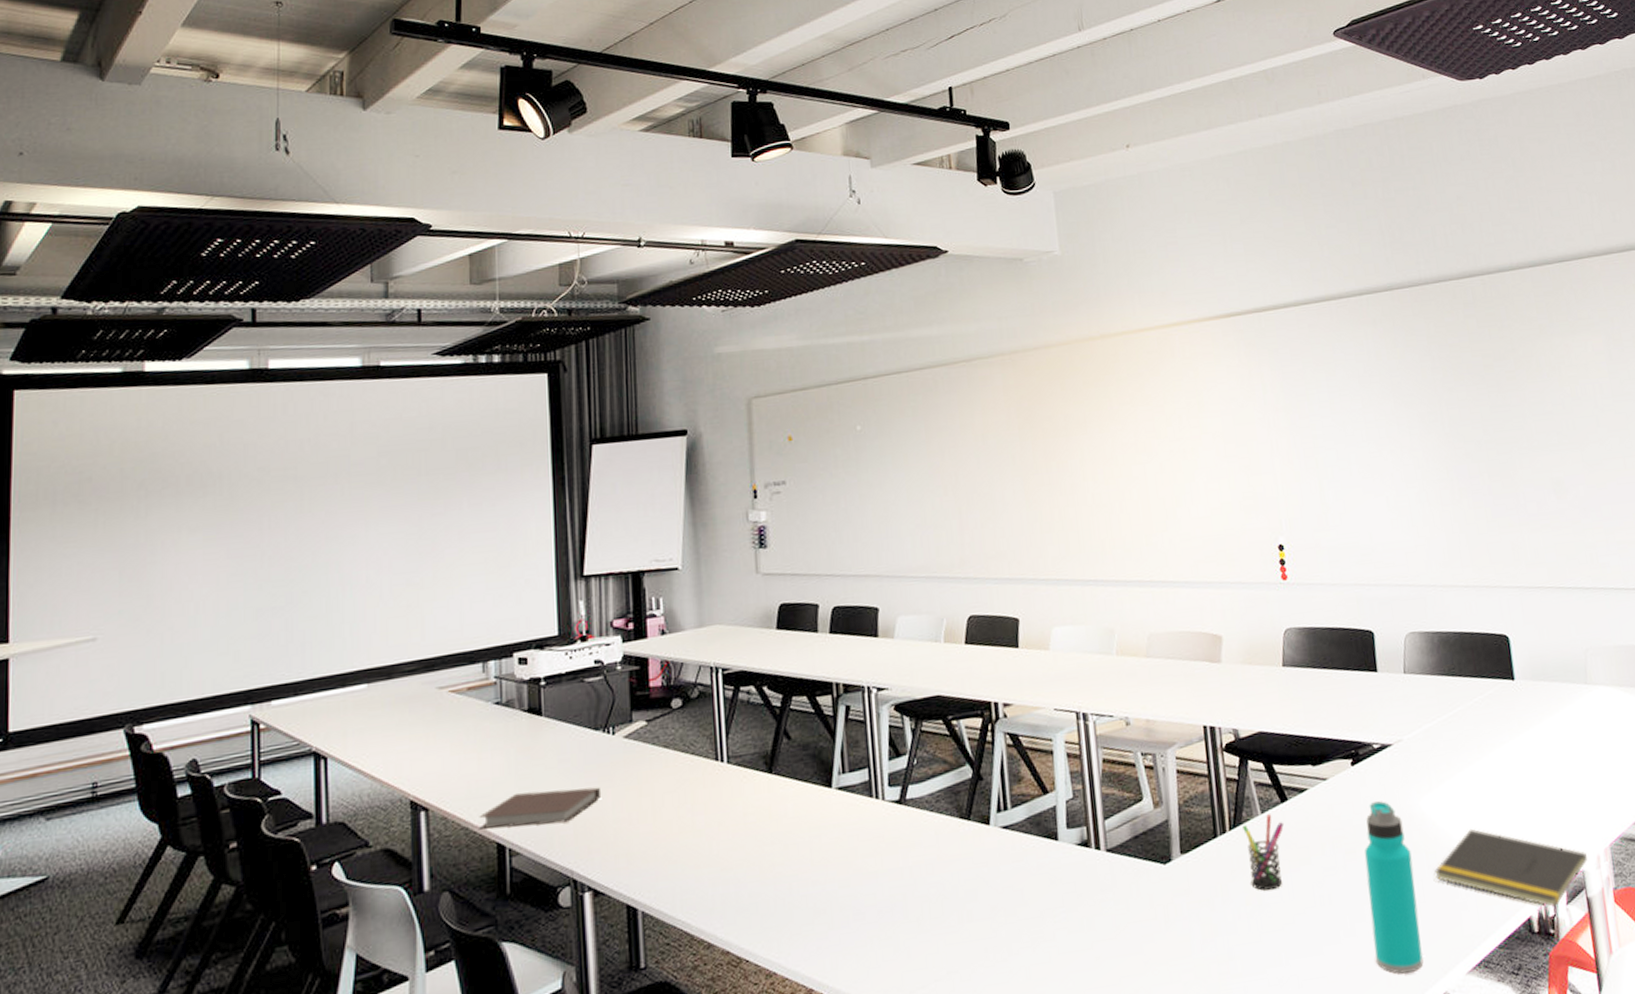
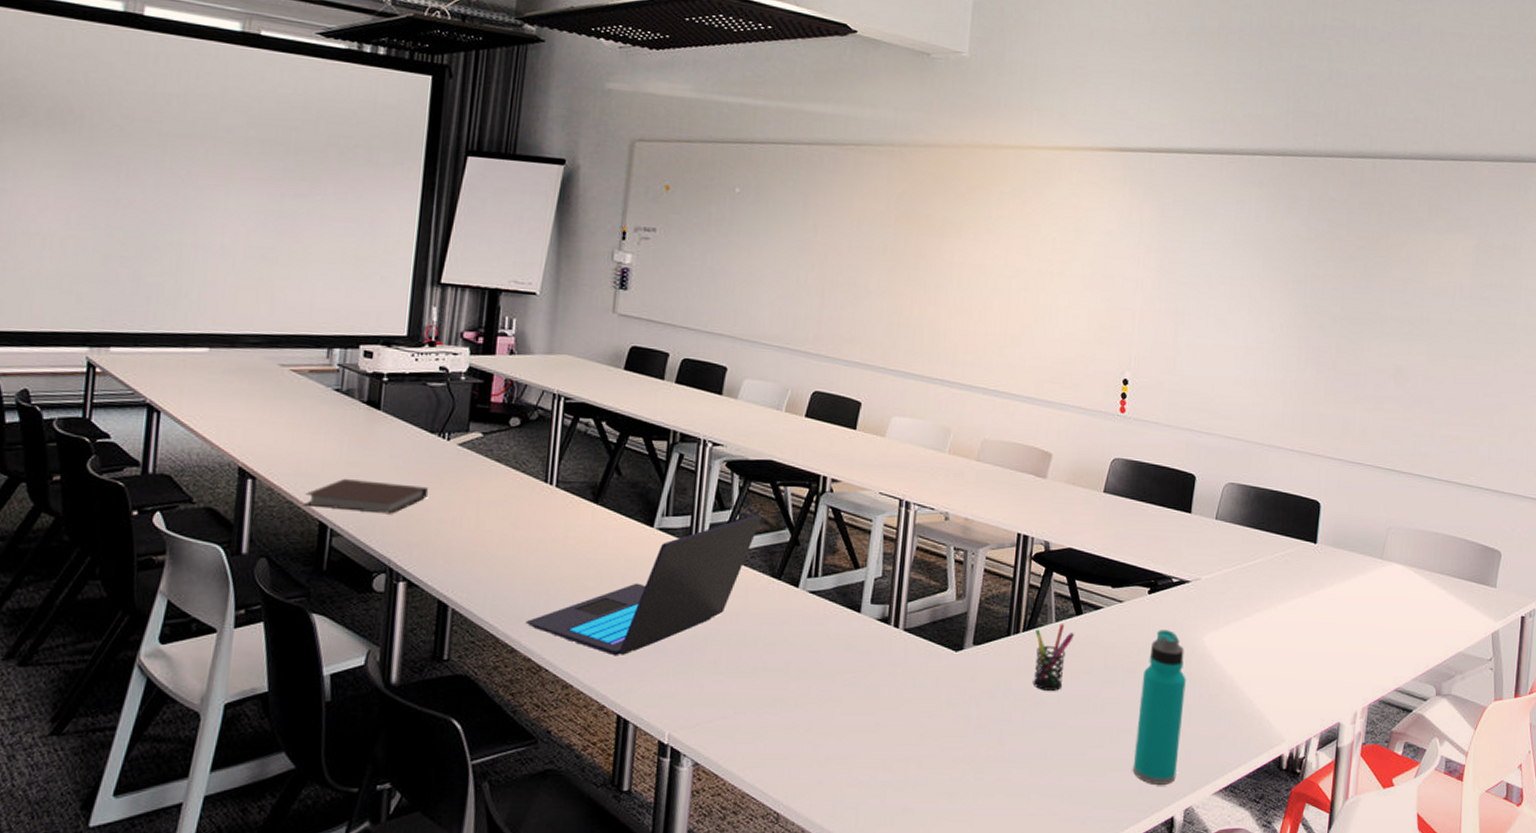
laptop: none [718,754,941,932] -> present [525,514,763,655]
notepad: present [1435,828,1588,907] -> none [1204,669,1345,750]

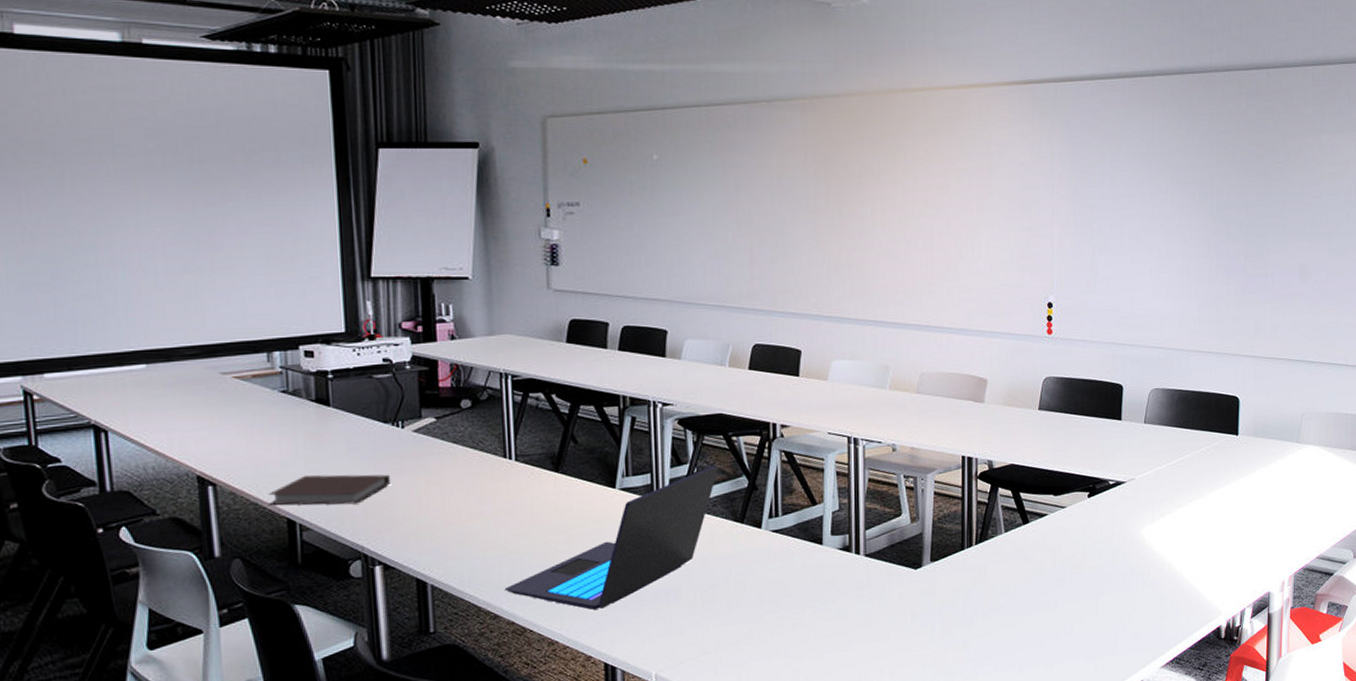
pen holder: present [1033,624,1075,692] -> none [987,533,1024,595]
water bottle: present [1132,630,1186,785] -> none [1087,528,1129,666]

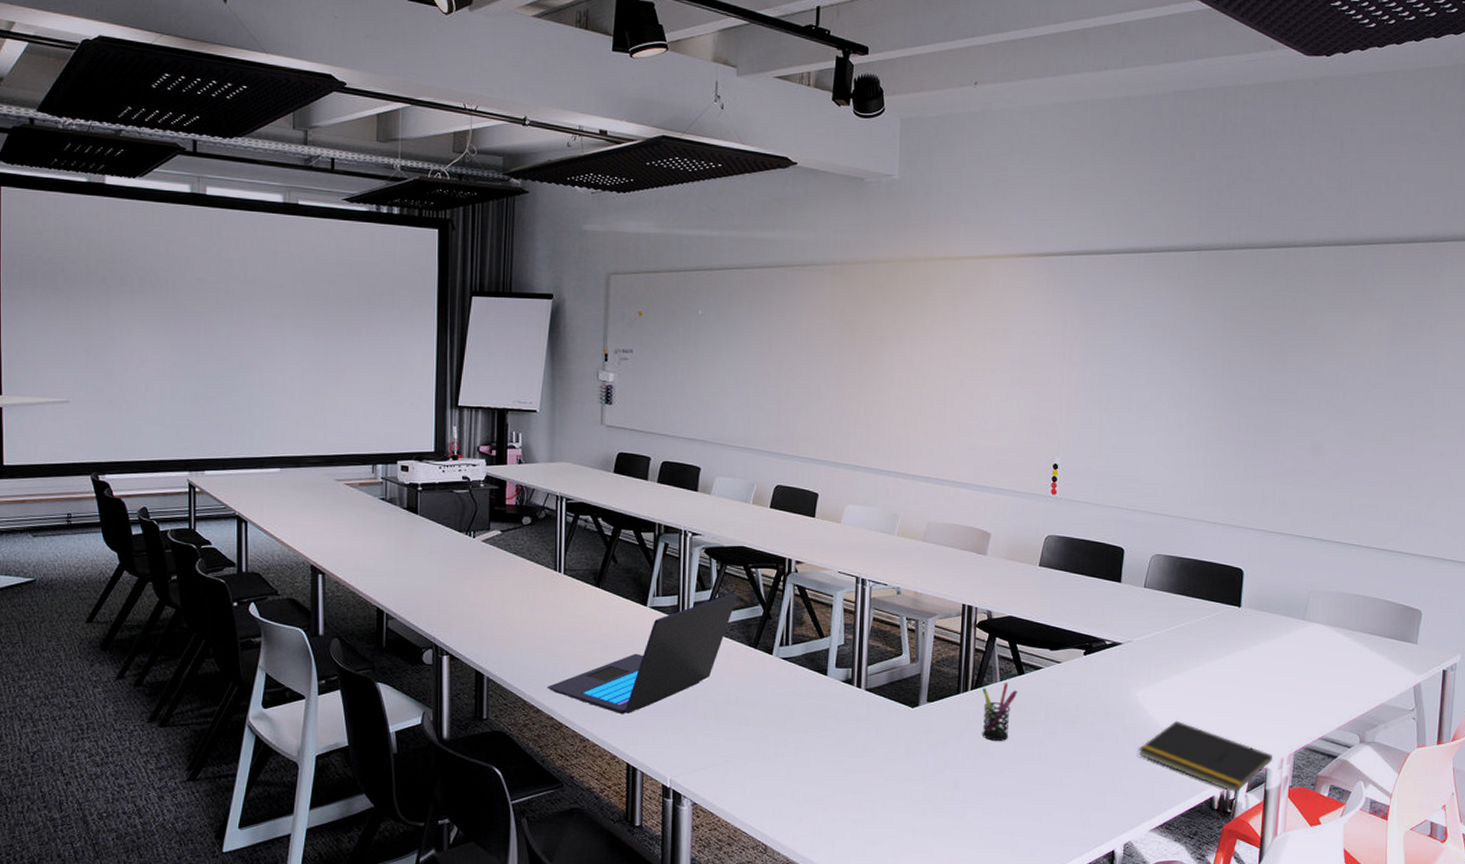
notebook: present [268,474,391,506] -> none [364,571,462,600]
pen holder: none [987,533,1024,595] -> present [982,683,1018,742]
notepad: none [1147,554,1274,620] -> present [1139,720,1272,792]

